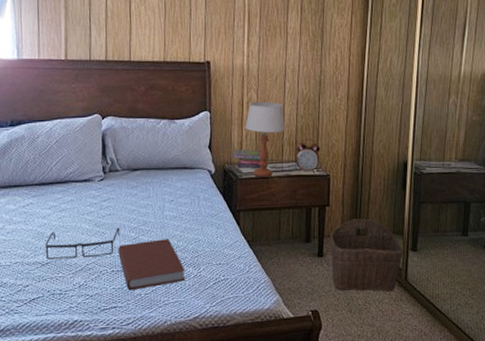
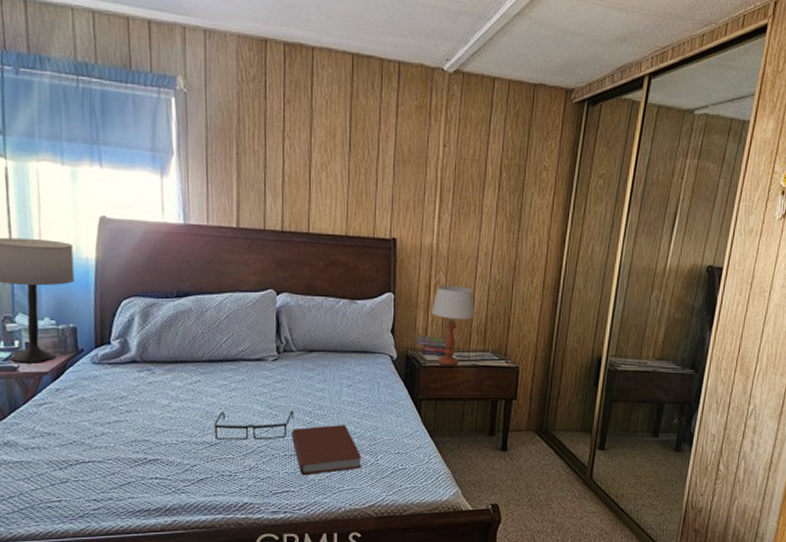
alarm clock: present [294,139,320,173] -> none [482,328,510,364]
wicker basket: present [329,218,404,292] -> none [514,414,591,489]

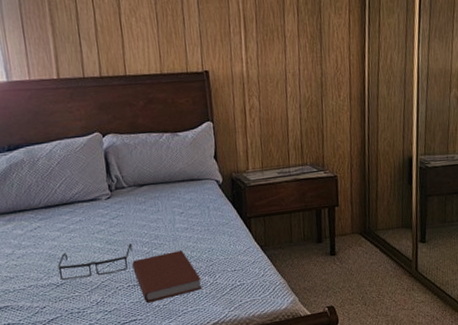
books: present [415,335,455,357] -> none [238,156,276,176]
table lamp: present [431,286,474,366] -> none [249,107,290,184]

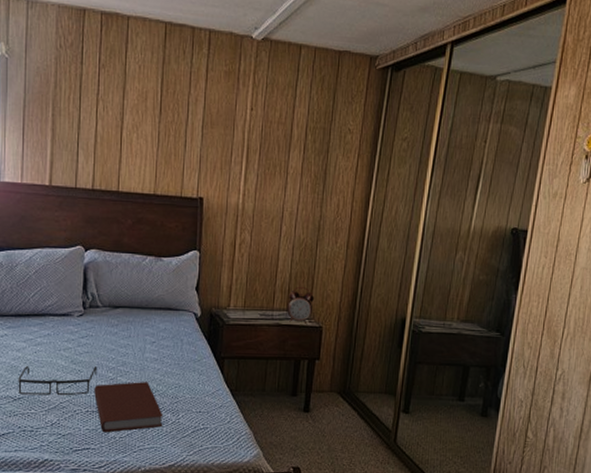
alarm clock: none [301,141,327,176] -> present [286,287,314,324]

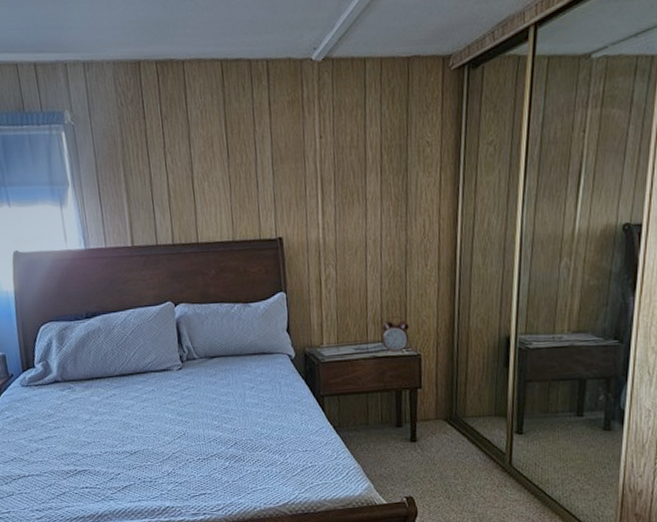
glasses: present [18,366,98,396] -> none [131,416,203,449]
book: present [94,382,163,433] -> none [202,426,272,478]

